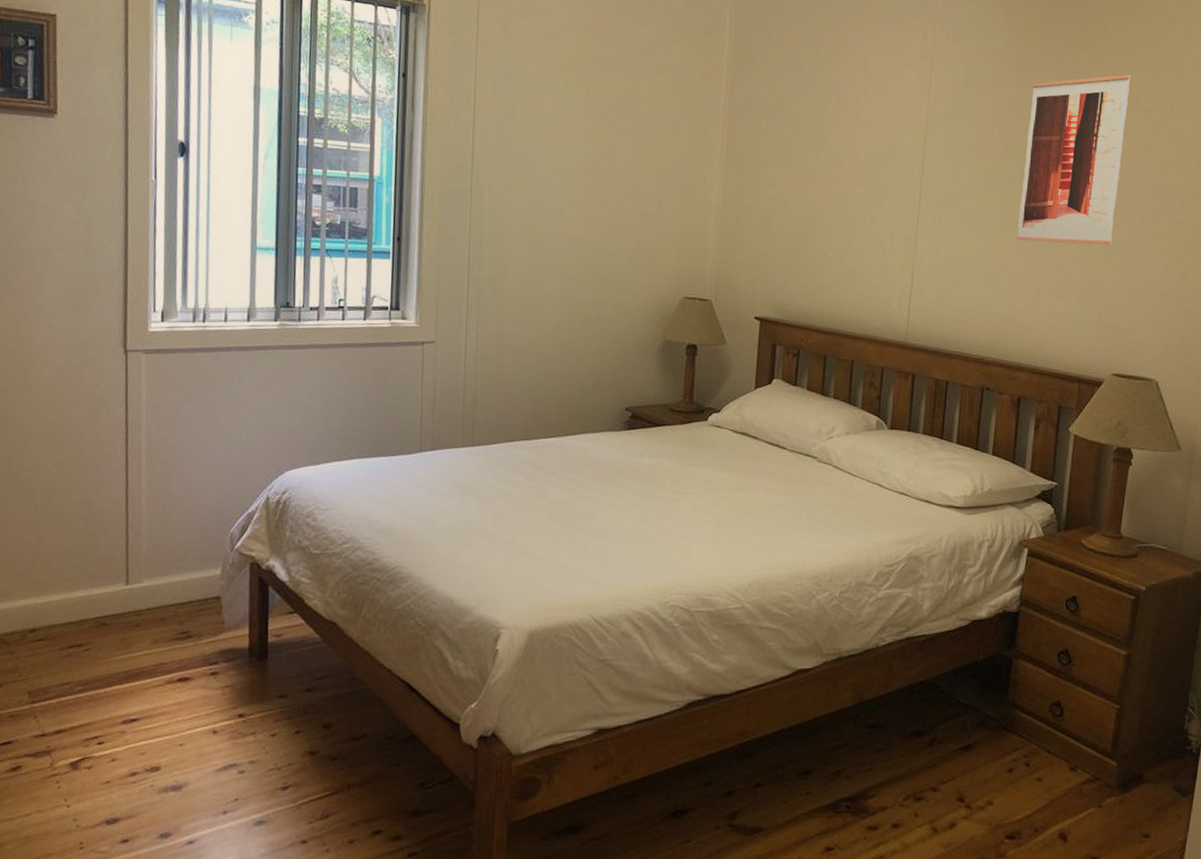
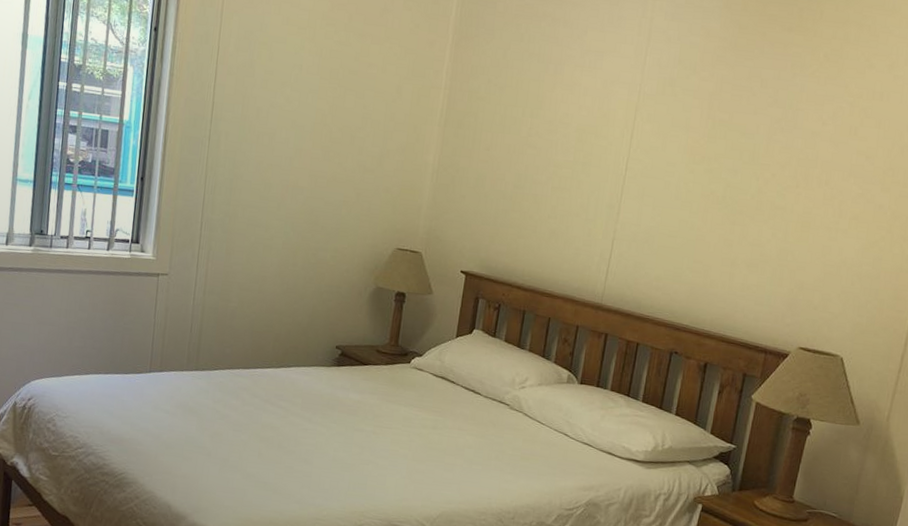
wall art: present [1017,74,1132,245] -> none [716,60,844,225]

